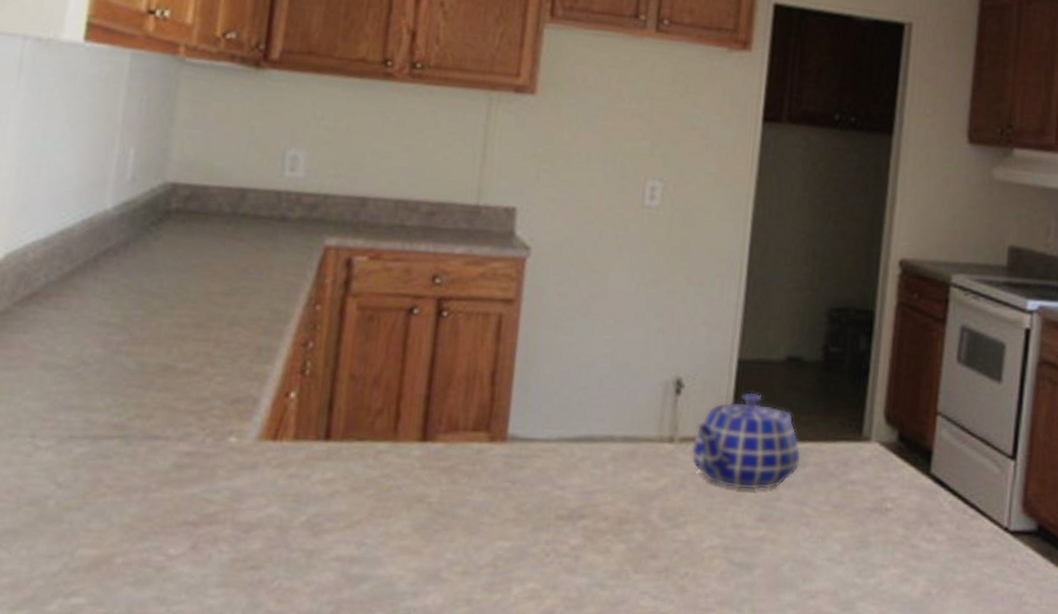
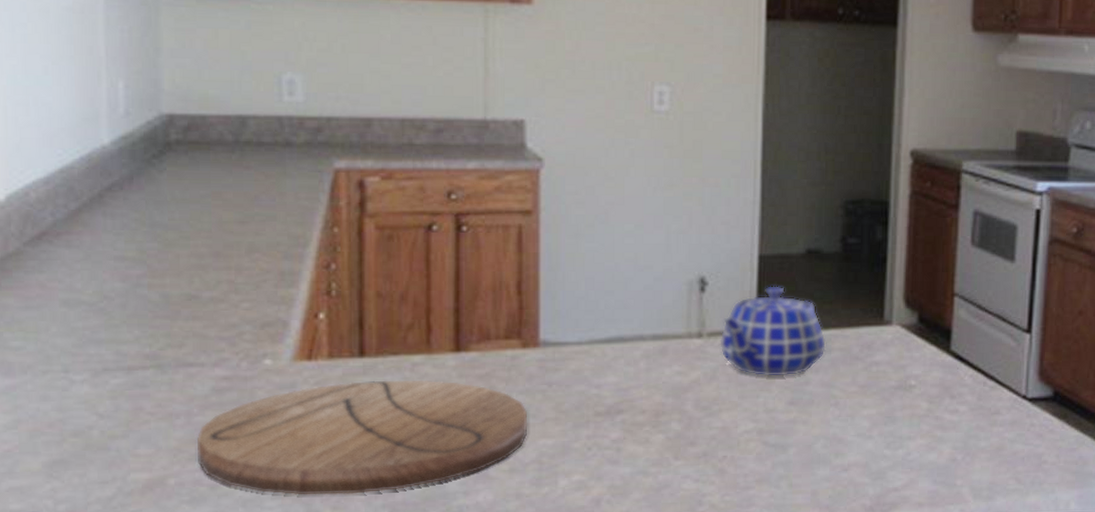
cutting board: none [148,466,487,588] -> present [197,379,527,496]

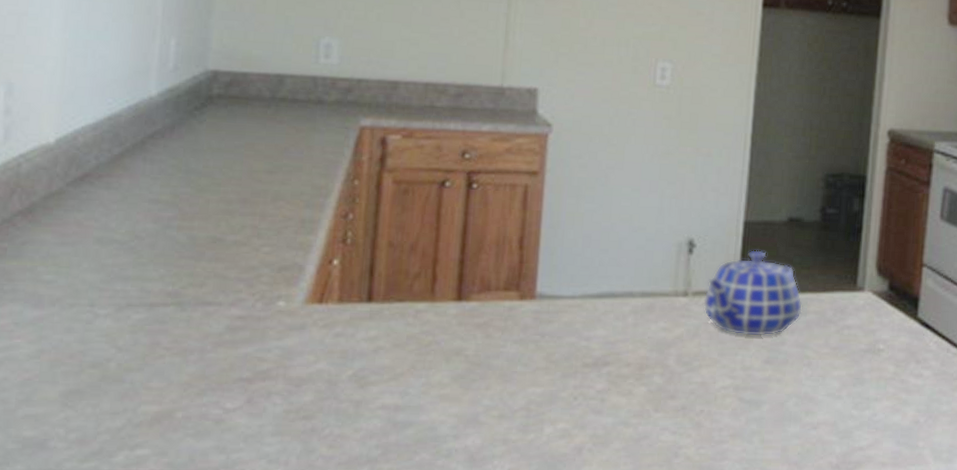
cutting board: present [197,379,527,496] -> none [206,325,519,434]

